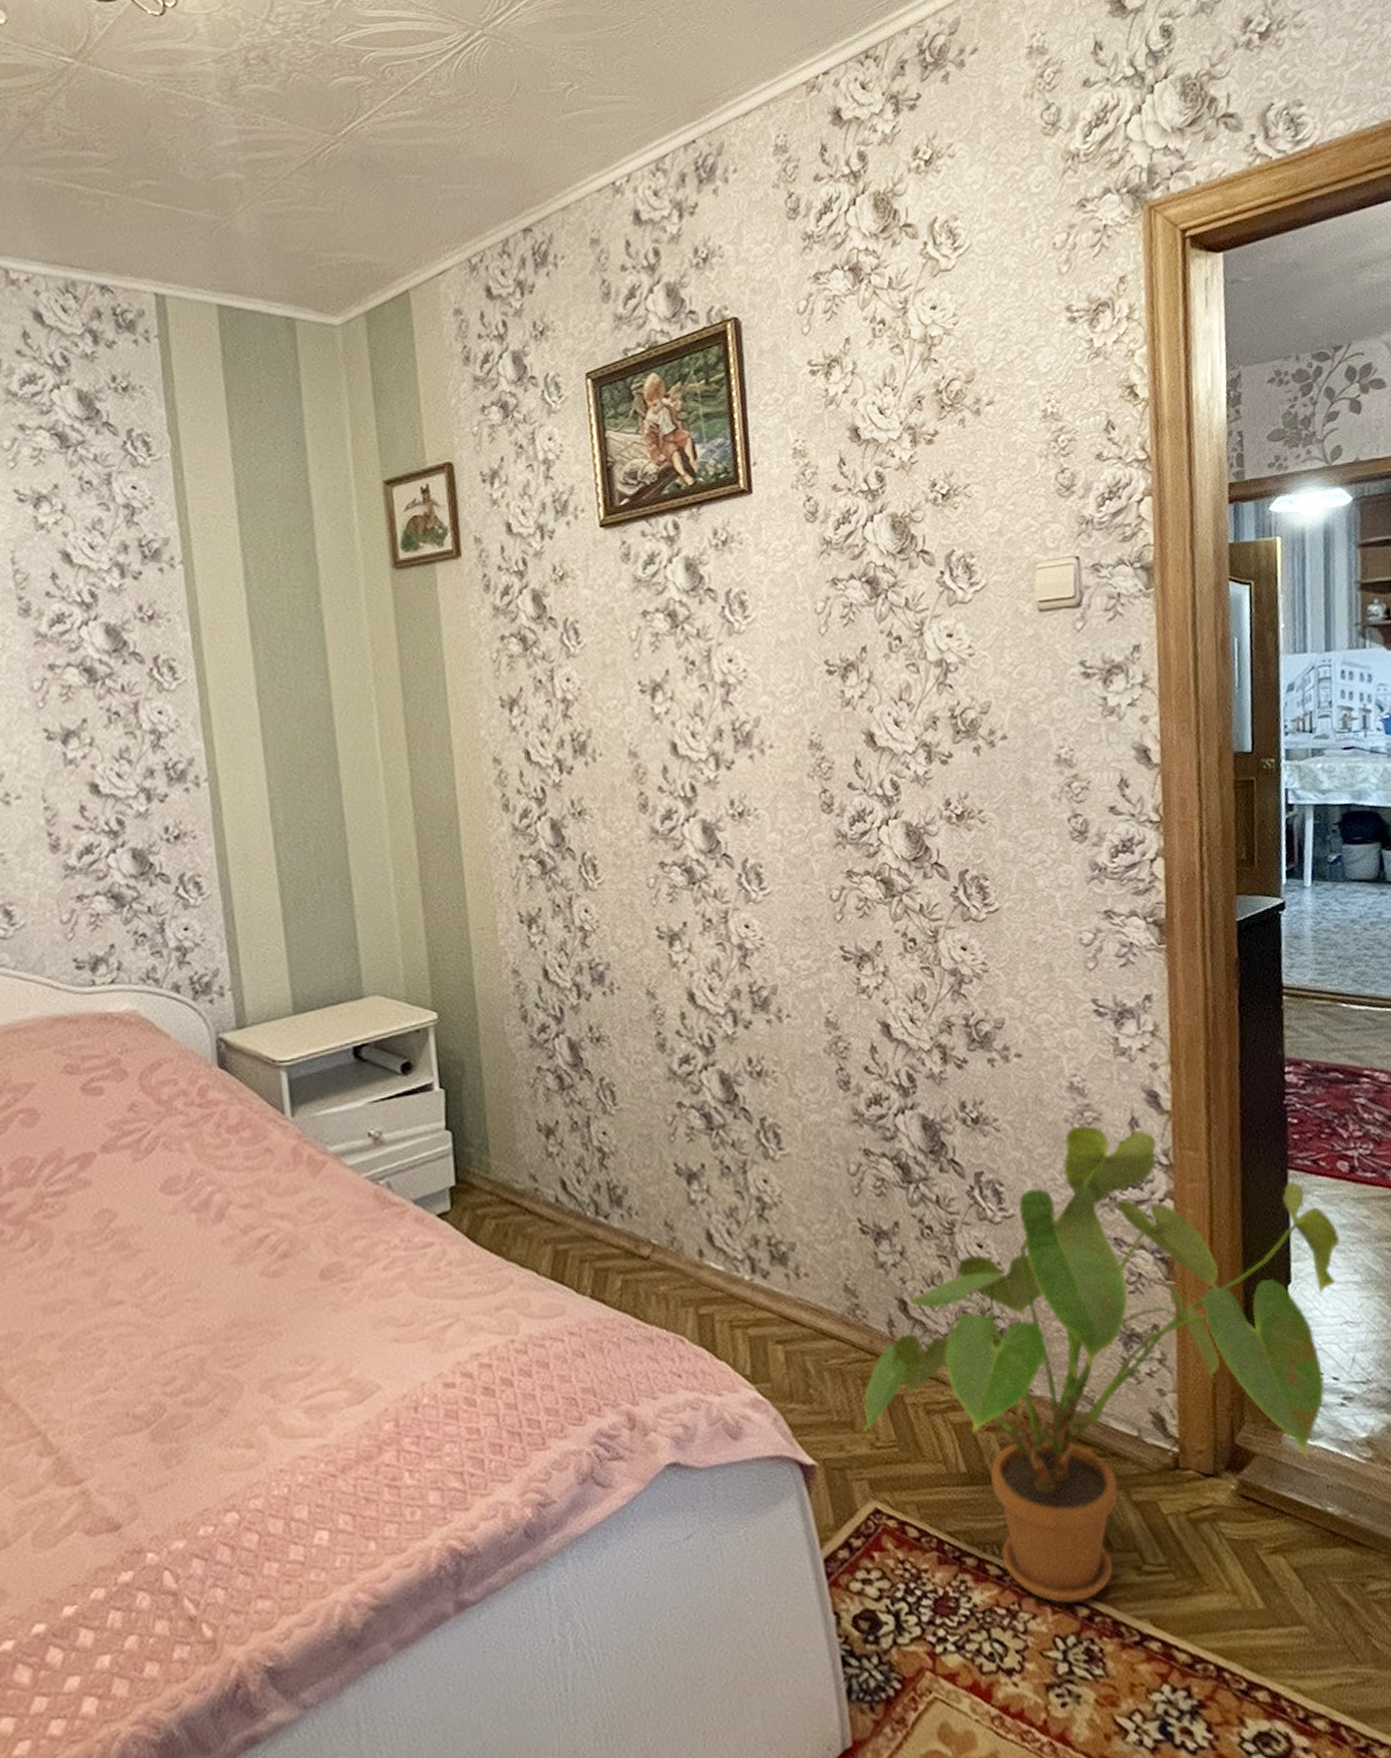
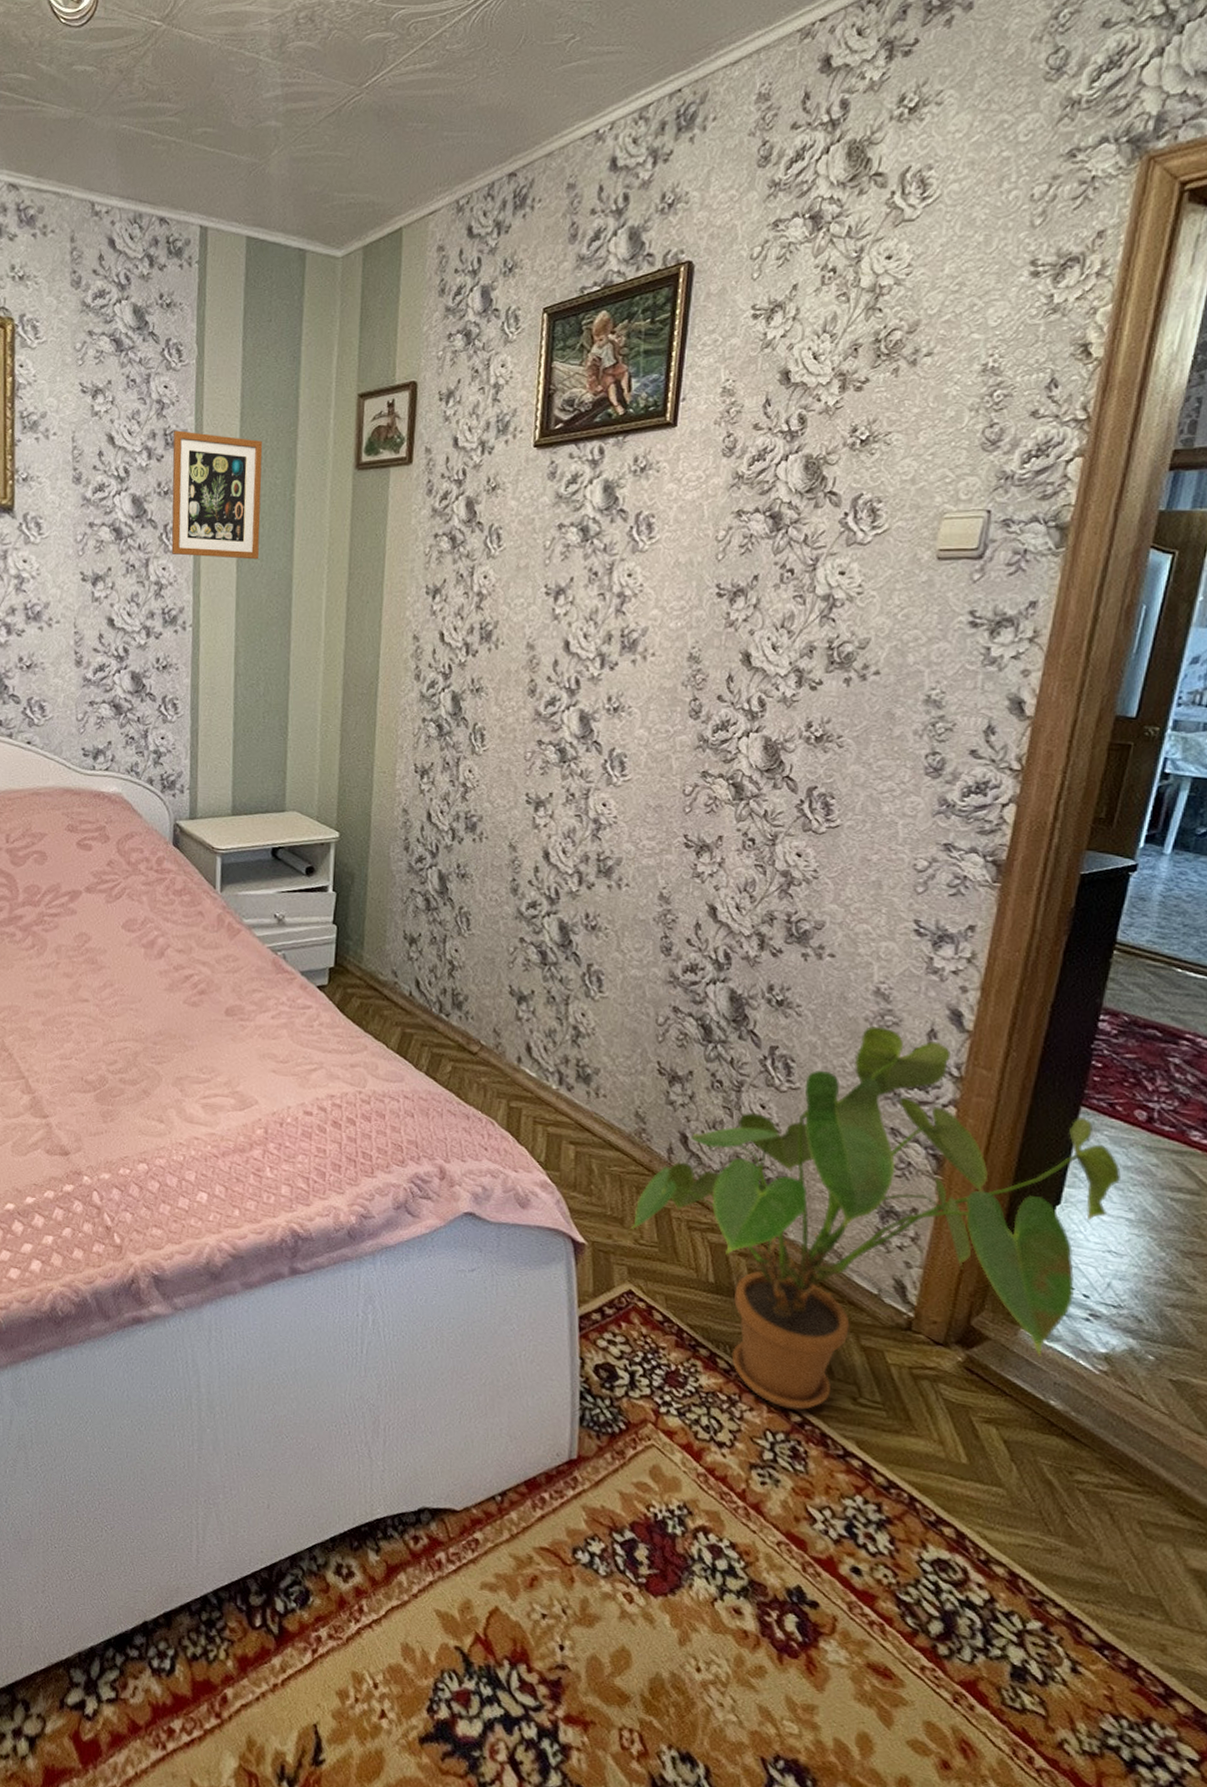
picture frame: none [152,539,286,693] -> present [171,430,263,560]

